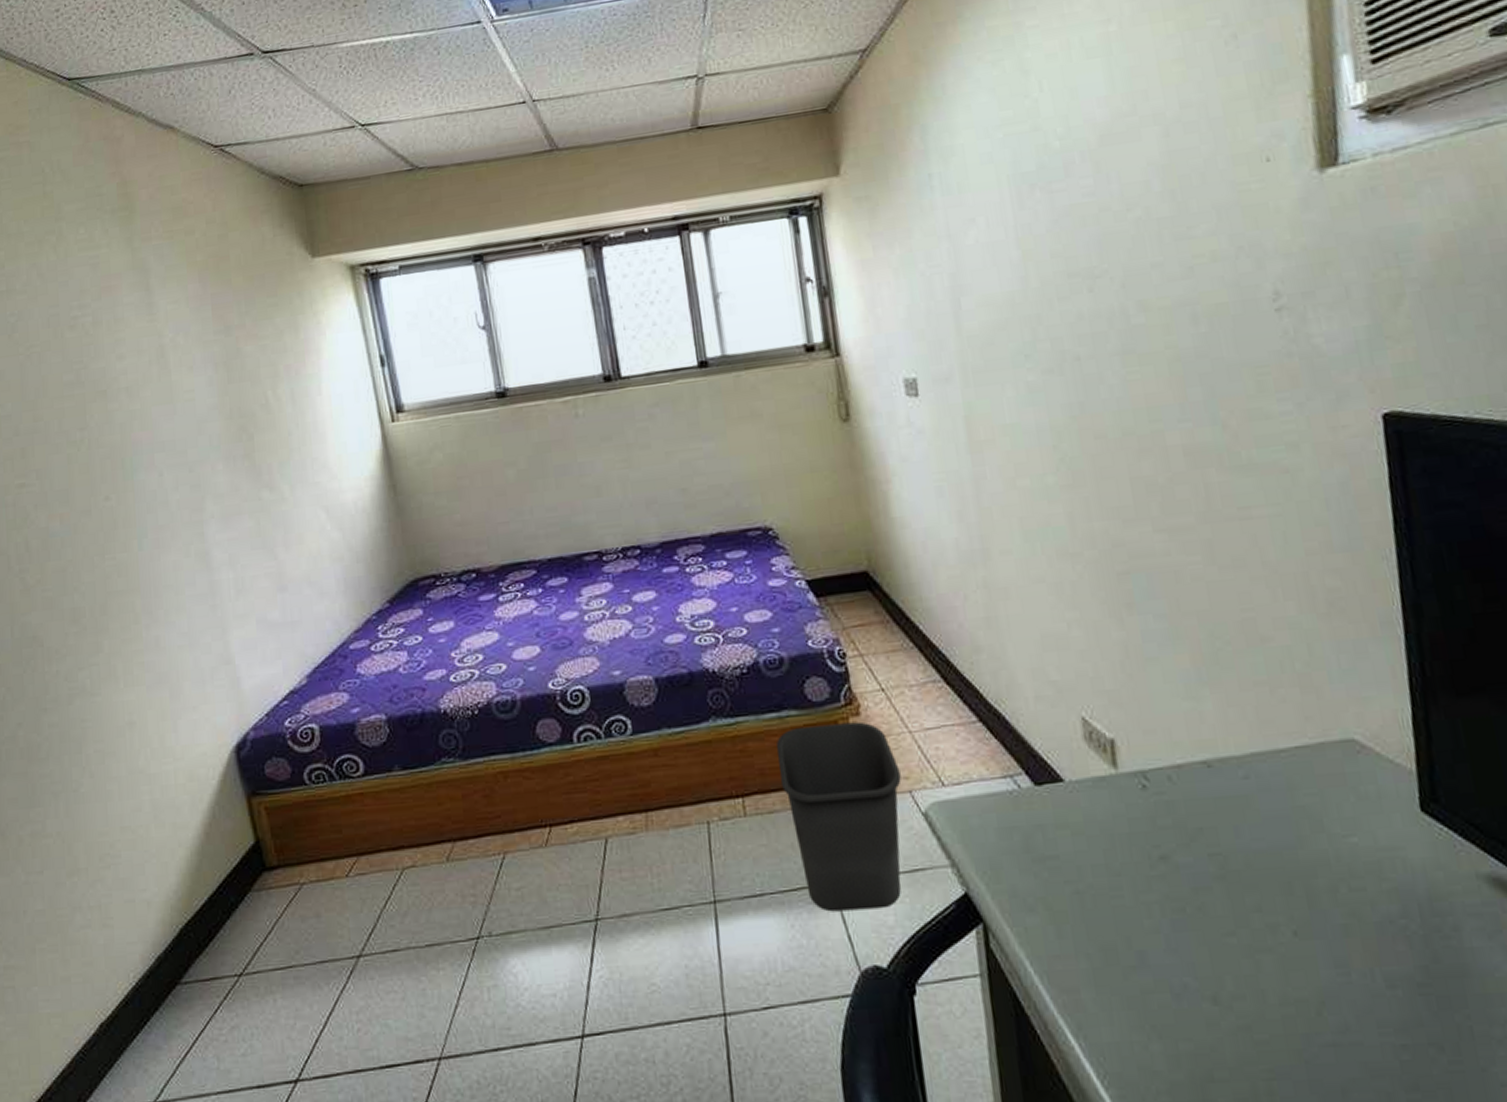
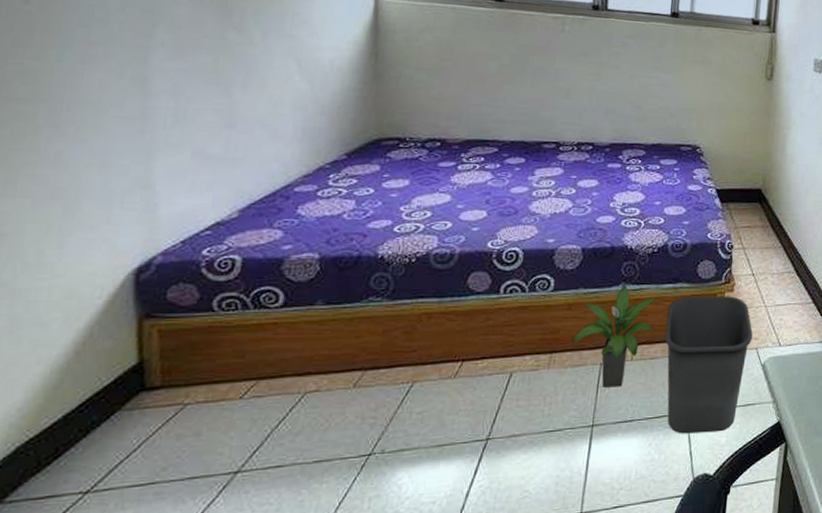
potted plant: none [667,720,766,853] -> present [572,286,655,388]

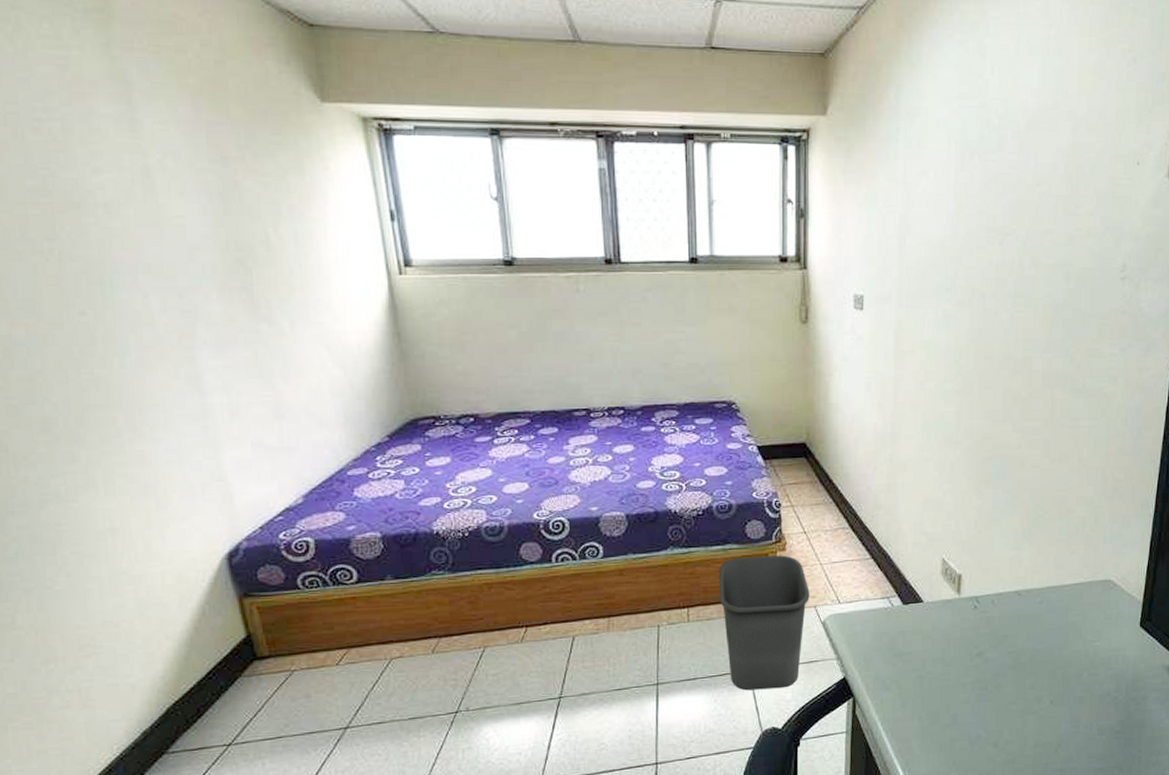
potted plant: present [572,286,655,388] -> none [627,549,708,648]

